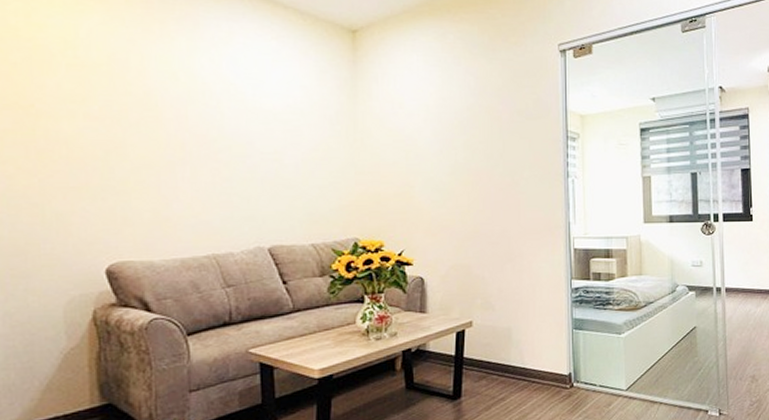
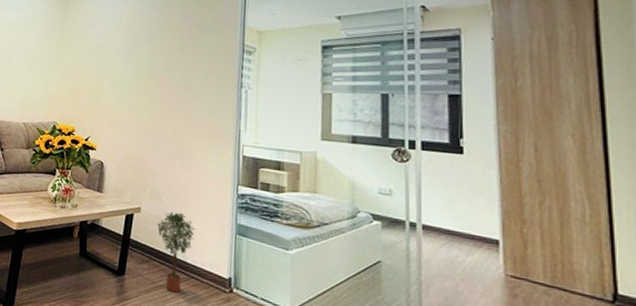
potted tree: none [492,318,533,402] -> present [157,211,196,293]

